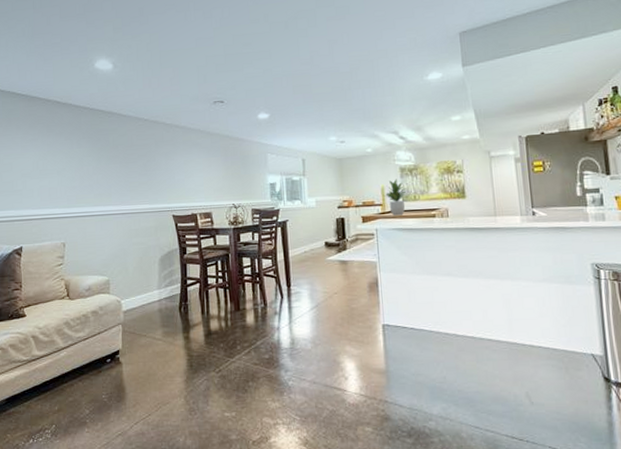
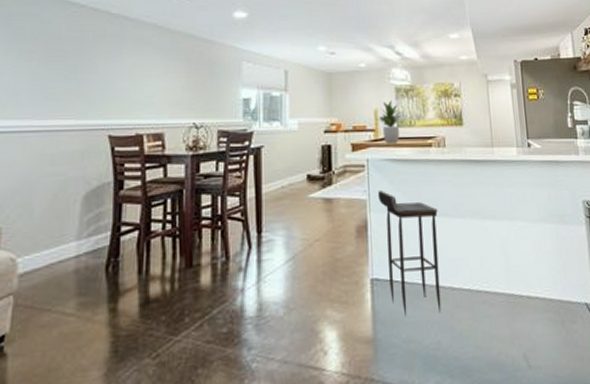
bar stool: none [387,254,447,356] -> present [378,191,442,317]

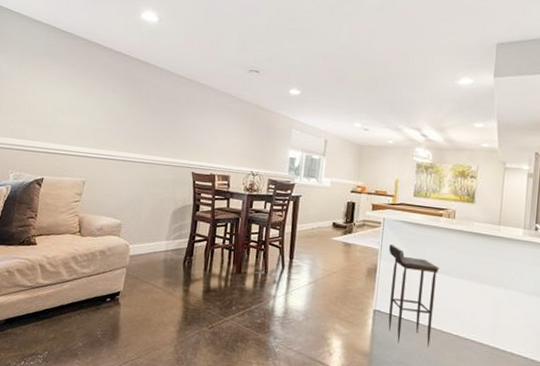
potted plant: present [376,100,402,144] -> none [396,174,420,210]

